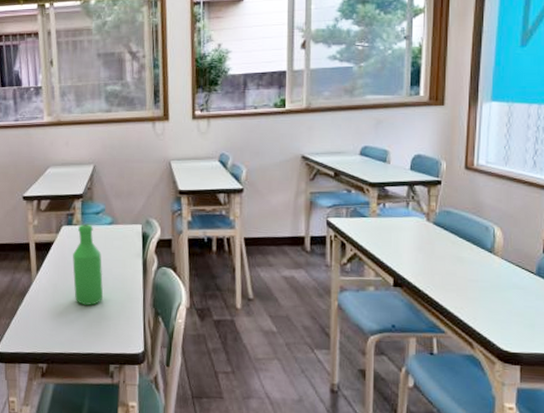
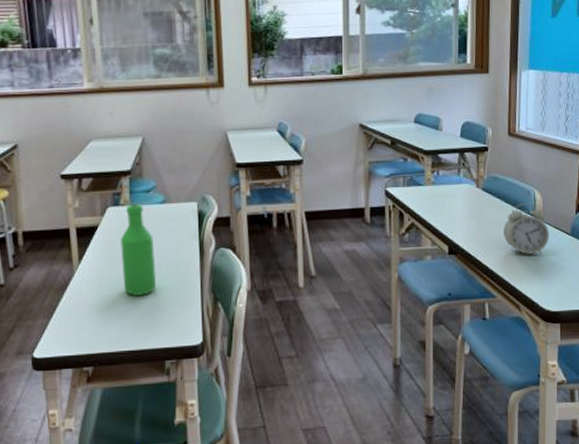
alarm clock: none [457,239,511,293] -> present [504,203,550,254]

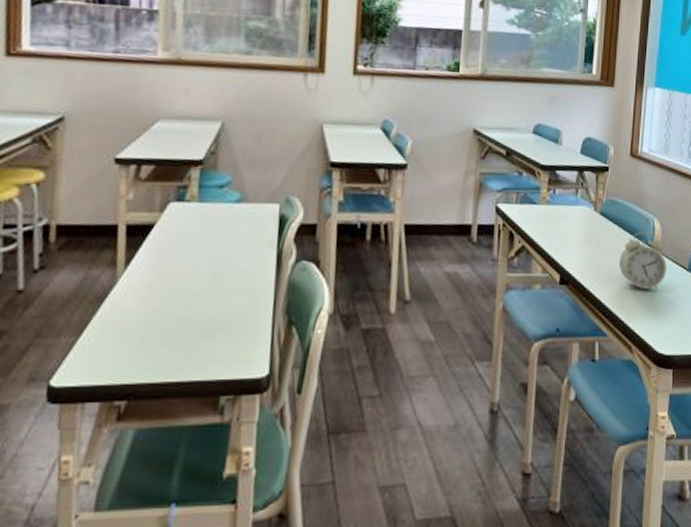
bottle: present [121,203,157,295] -> none [178,200,222,313]

